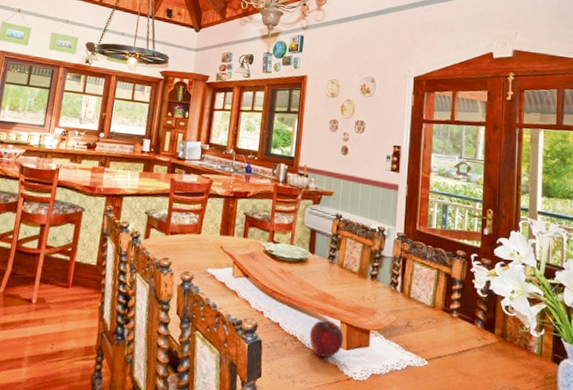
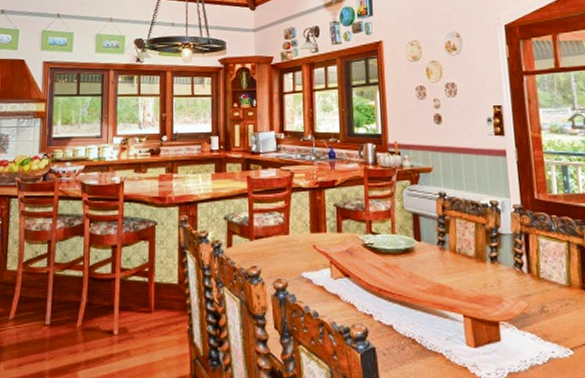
fruit: present [309,320,344,358] -> none [429,316,470,359]

